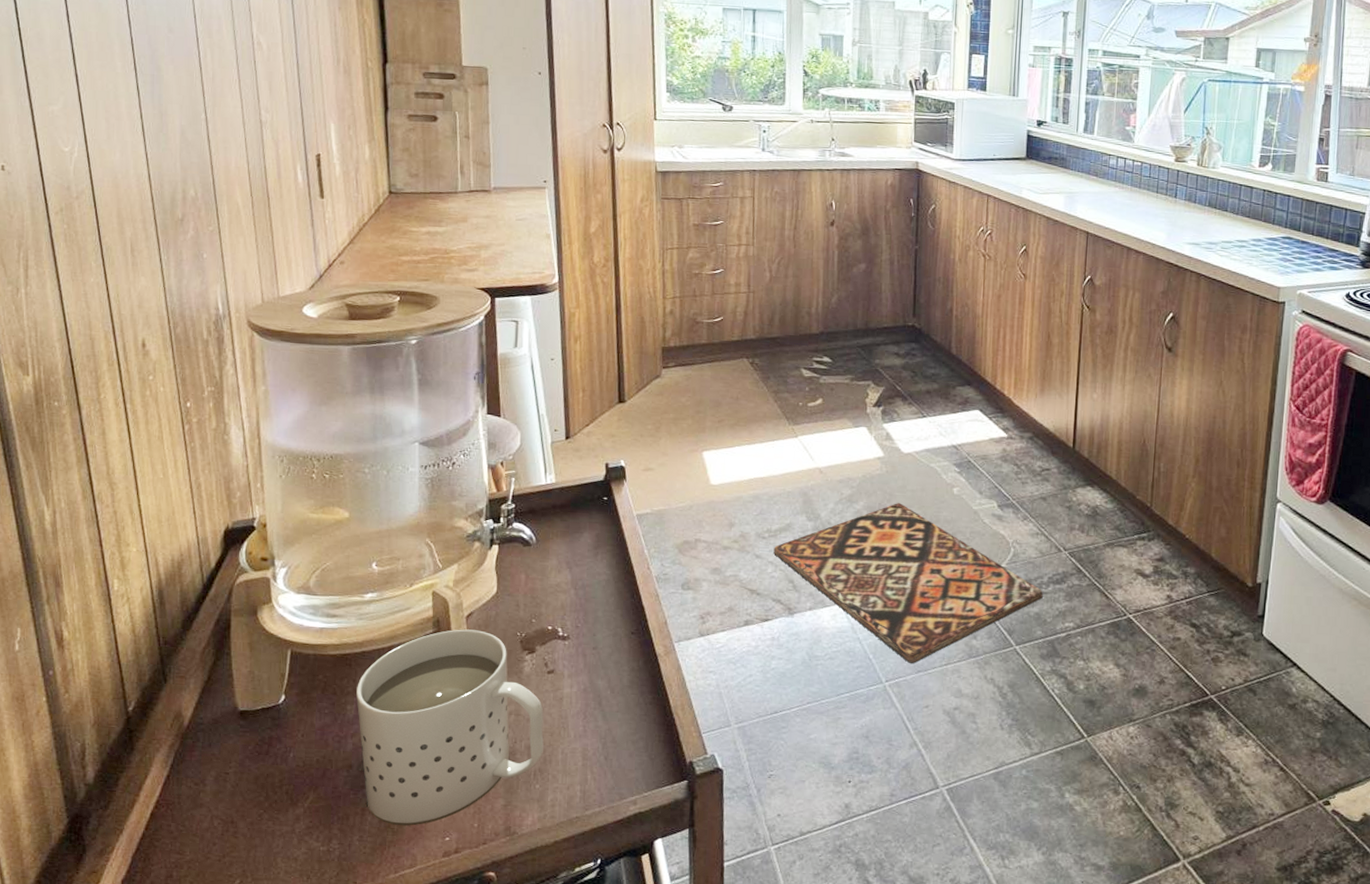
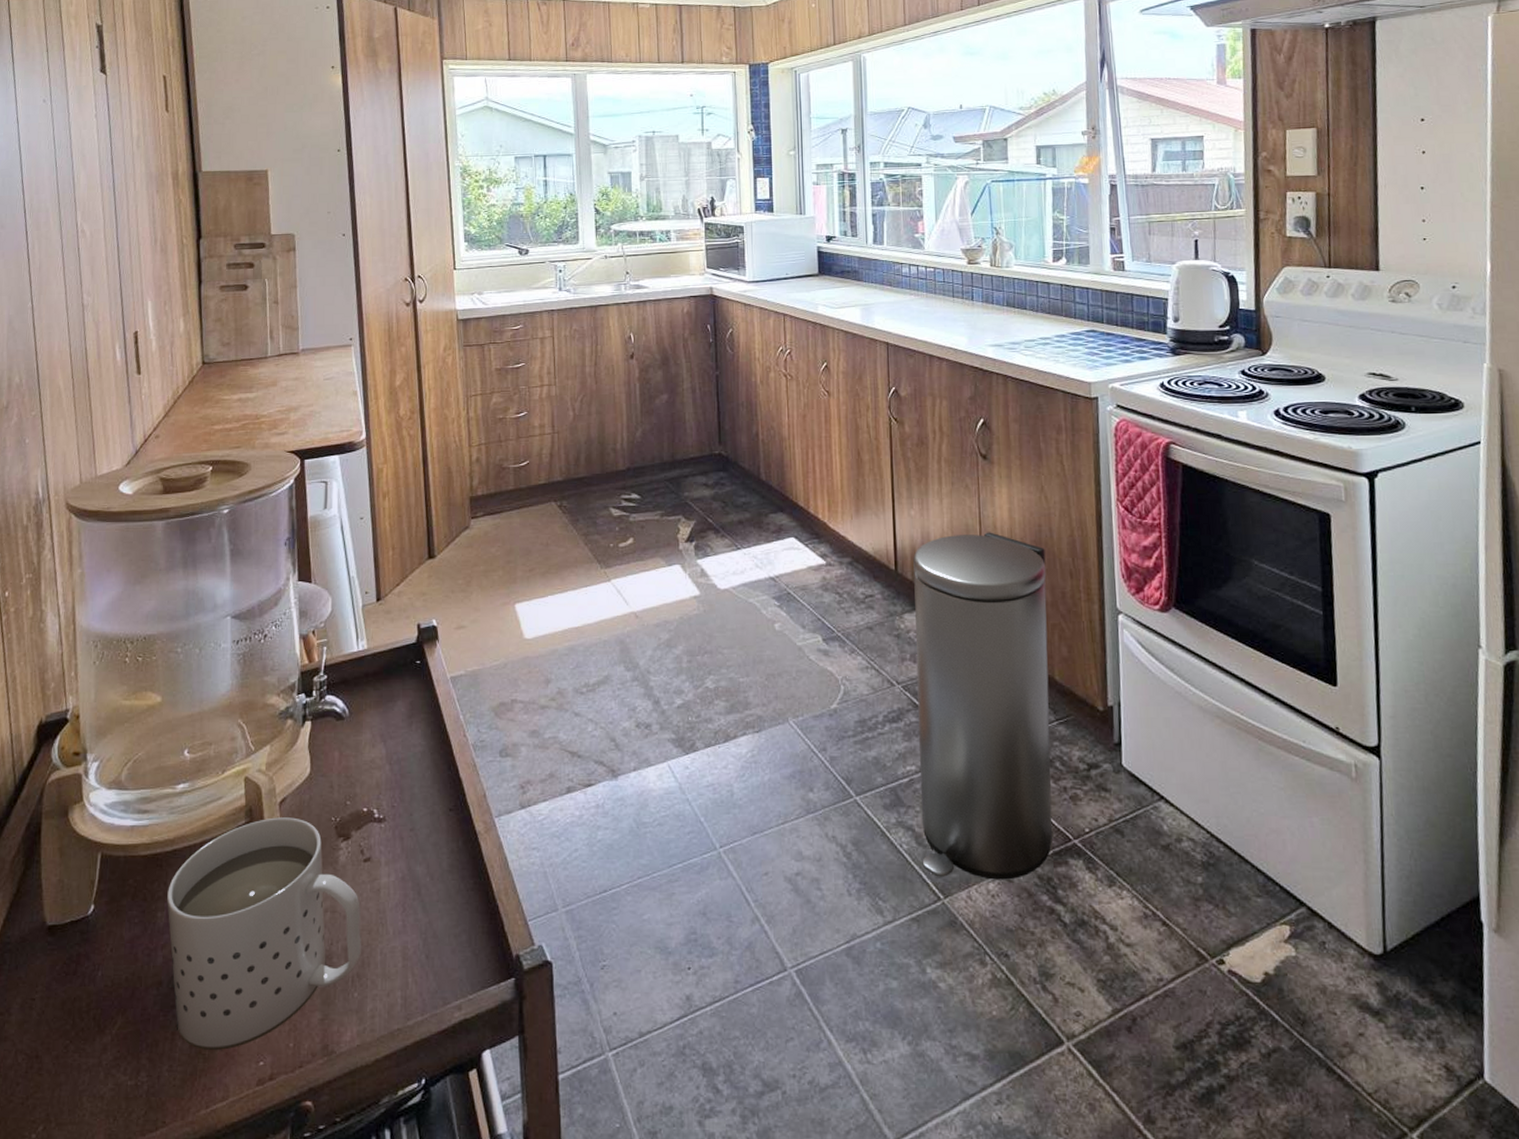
doormat: present [773,503,1043,664] -> none [593,644,880,824]
pedal bin: none [1070,419,1217,725] -> present [913,532,1053,880]

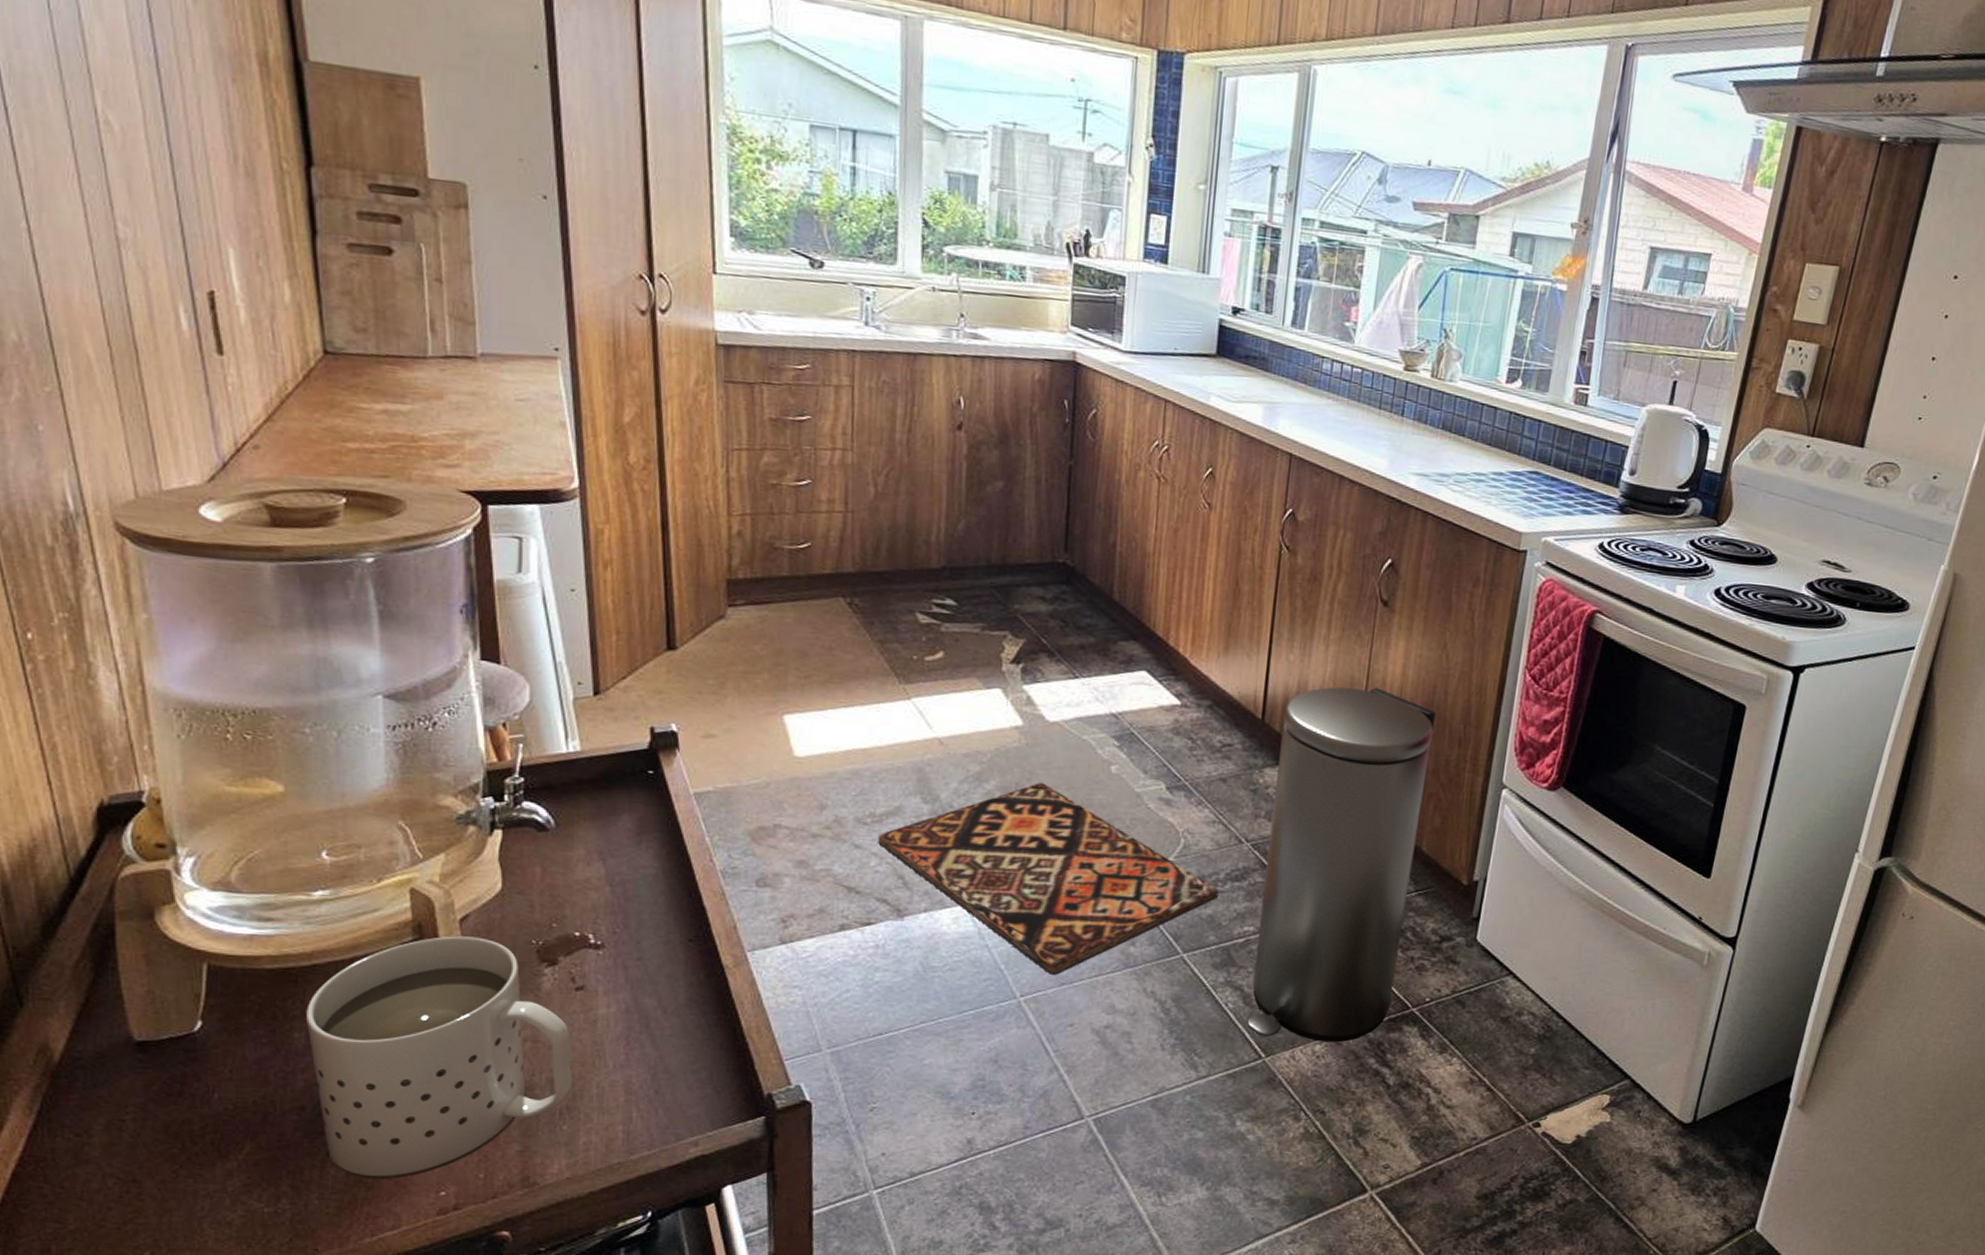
doormat: none [593,644,880,824] -> present [878,783,1219,975]

